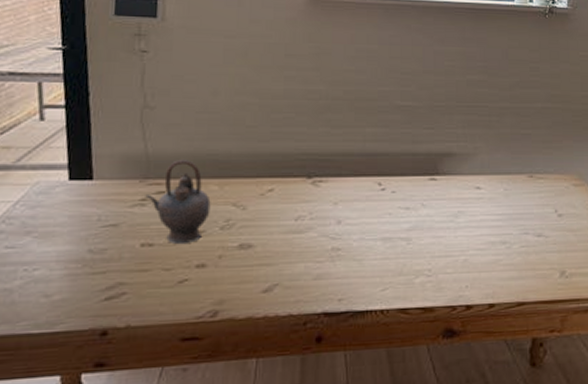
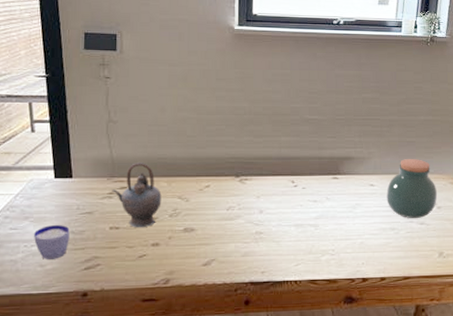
cup: none [37,240,87,288] -> present [34,224,70,259]
jar: none [496,154,558,230] -> present [386,158,438,219]

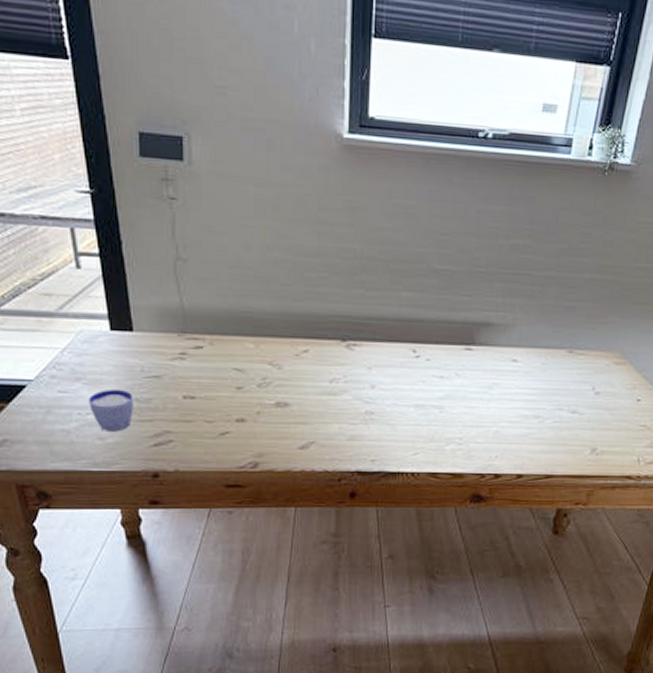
teapot: present [112,163,162,228] -> none [184,316,247,399]
jar: present [386,158,438,219] -> none [532,328,598,406]

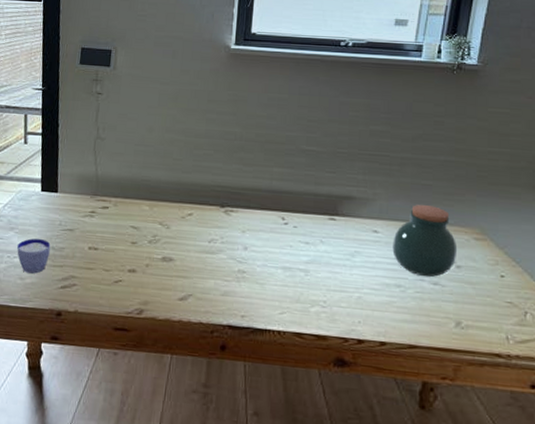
jar: none [532,328,598,406] -> present [392,204,458,278]

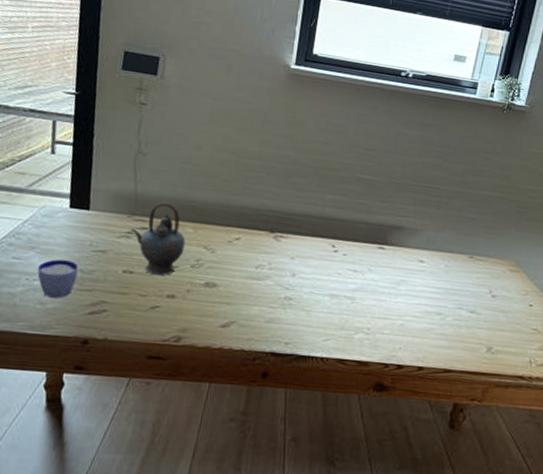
teapot: none [94,182,143,252] -> present [131,202,186,276]
jar: present [392,204,458,278] -> none [435,236,494,306]

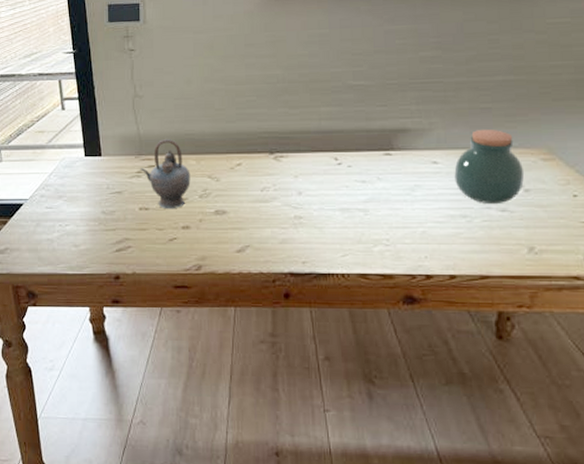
cup: present [37,259,79,298] -> none [68,204,101,240]
jar: none [435,236,494,306] -> present [454,129,525,205]

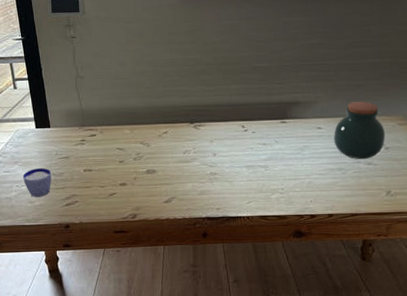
cup: none [68,204,101,240] -> present [23,167,52,197]
teapot: present [140,139,191,209] -> none [83,113,126,170]

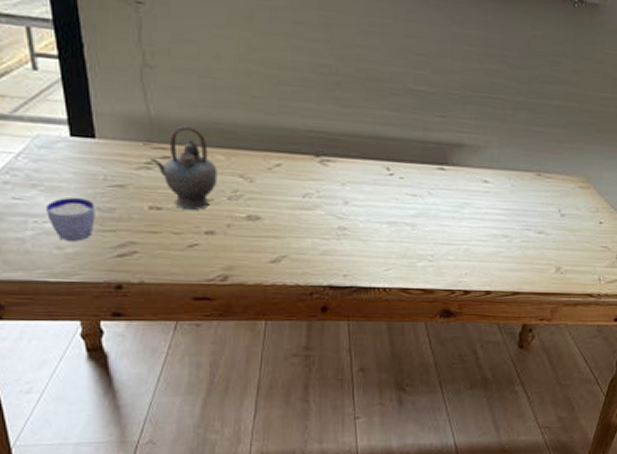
teapot: none [83,113,126,170] -> present [150,125,218,211]
jar: present [334,101,386,160] -> none [501,152,564,227]

